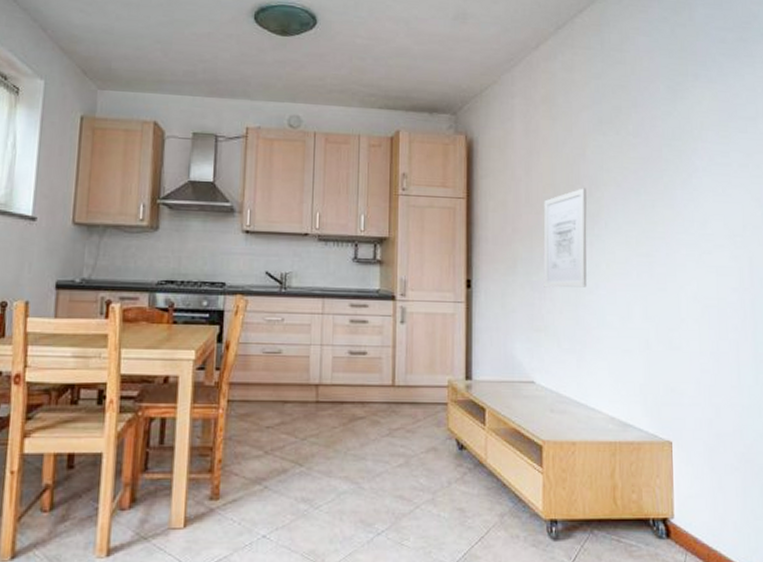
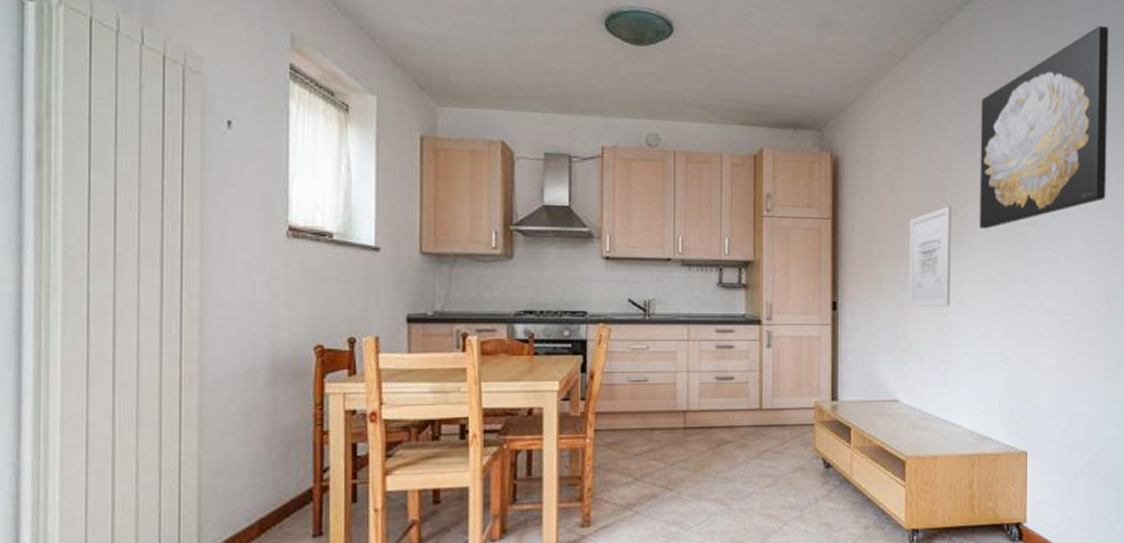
wall art: none [614,18,745,211] -> present [979,26,1109,229]

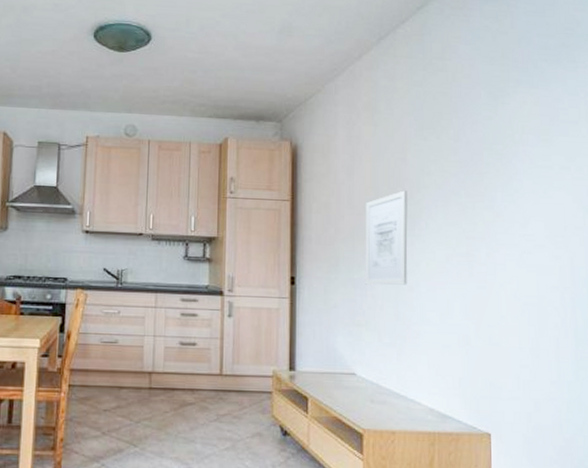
wall art: present [979,26,1109,229] -> none [435,25,567,212]

